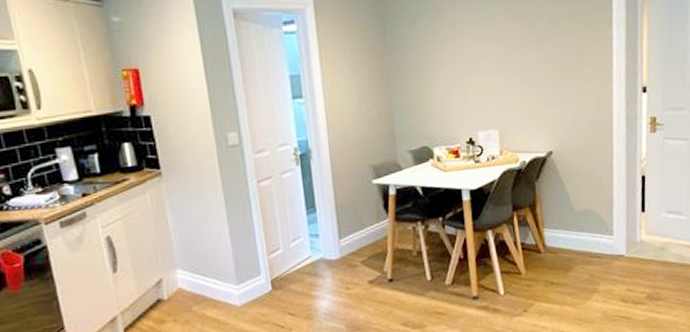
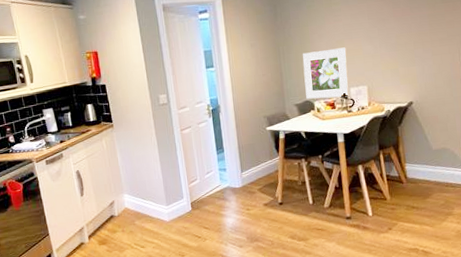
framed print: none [418,79,476,145] -> present [302,47,349,99]

